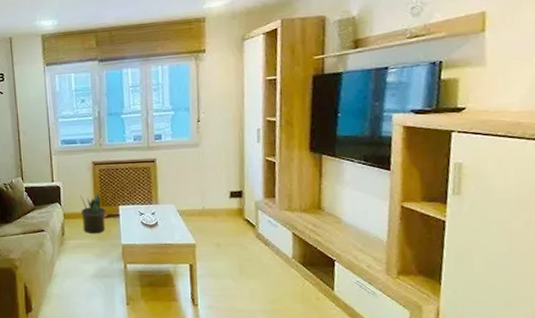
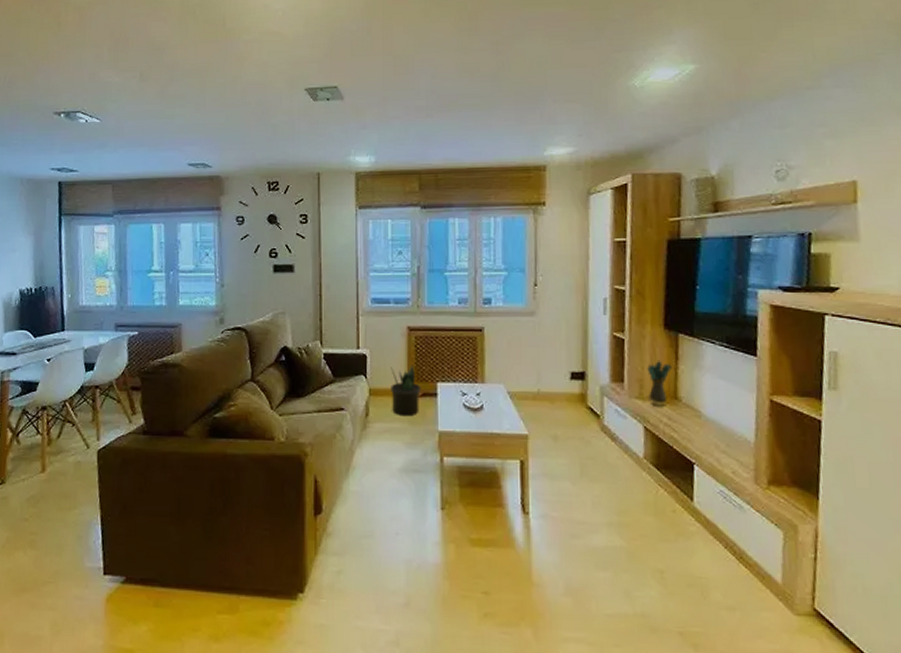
vase: none [295,178,316,217] -> present [647,360,672,408]

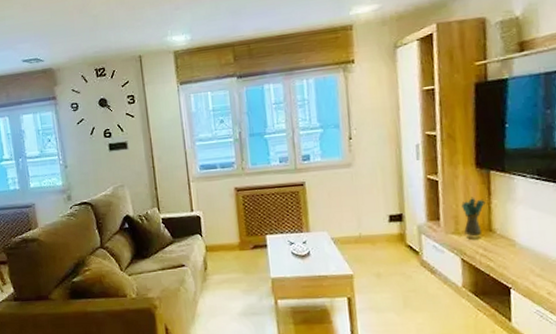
planter: present [391,364,421,415] -> none [223,221,252,267]

